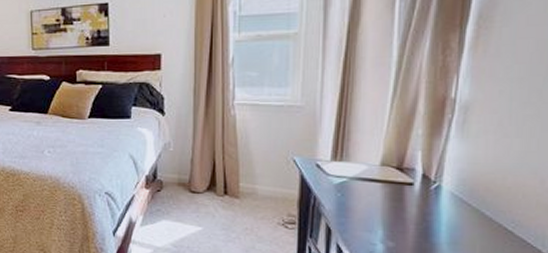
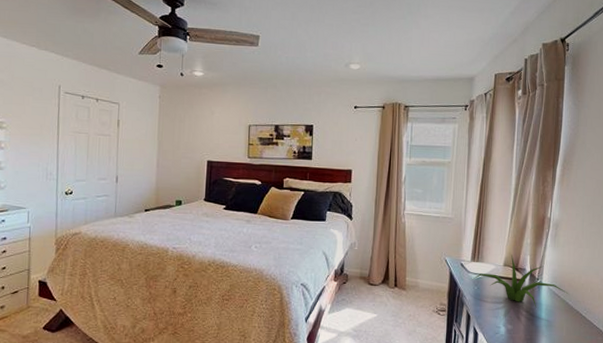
plant: none [333,150,484,219] -> present [472,255,568,307]

